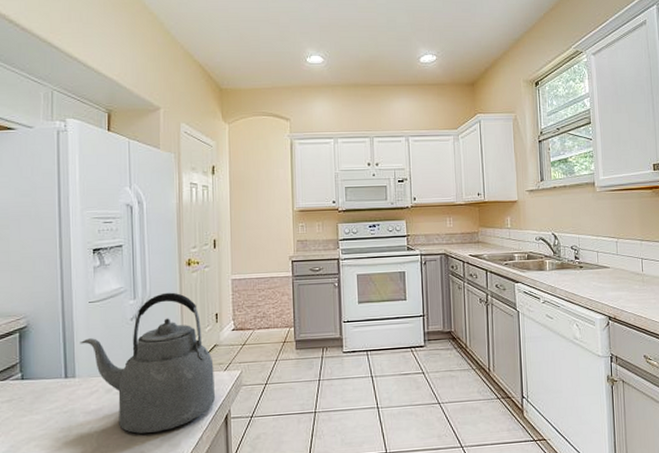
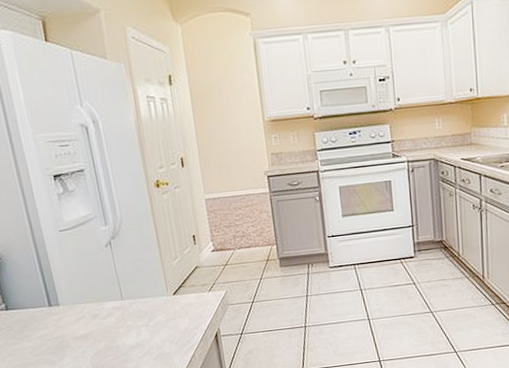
kettle: present [80,292,216,434] -> none [57,216,204,355]

